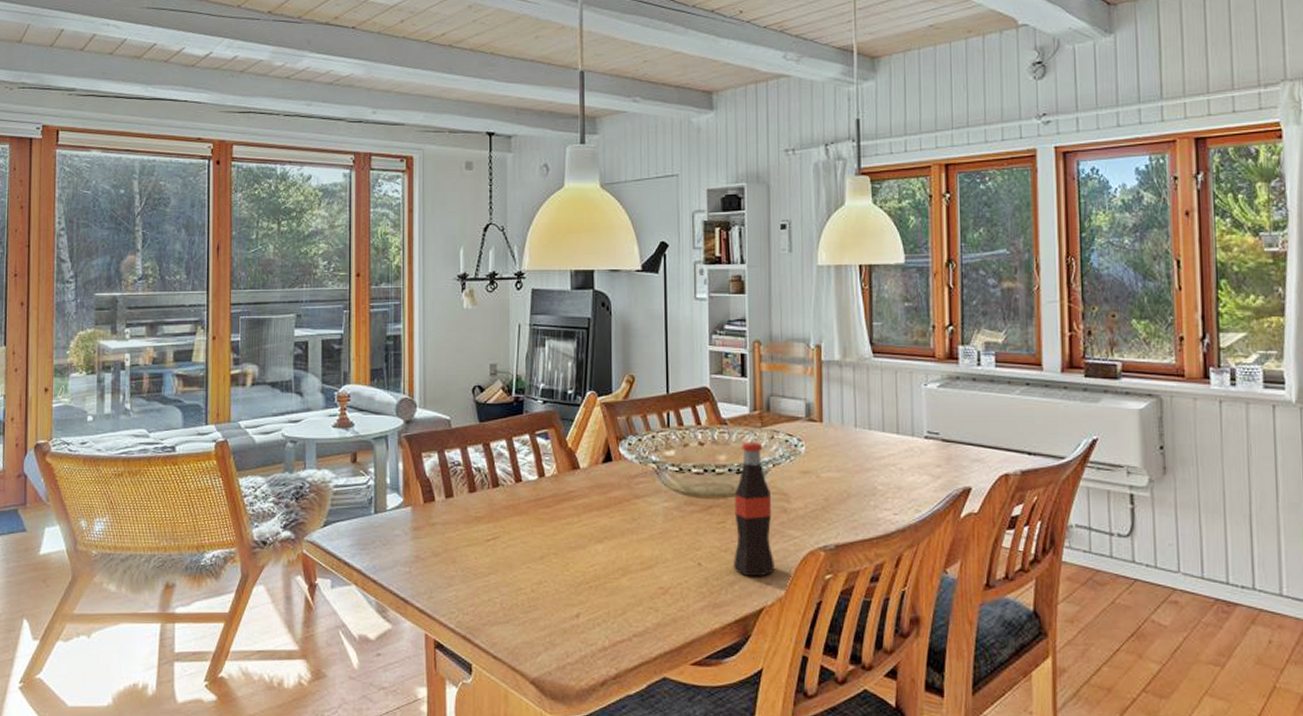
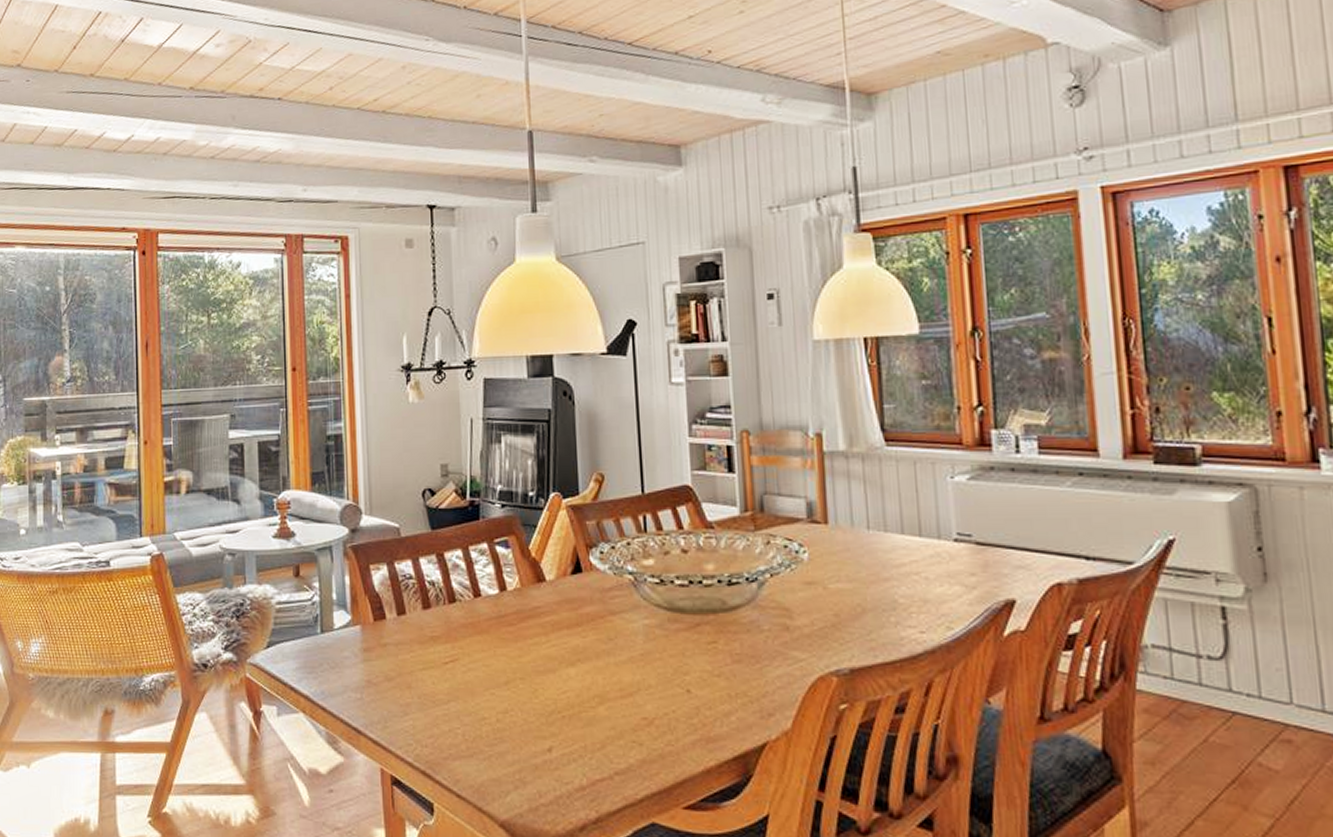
bottle: present [734,442,774,577] -> none [726,548,778,707]

